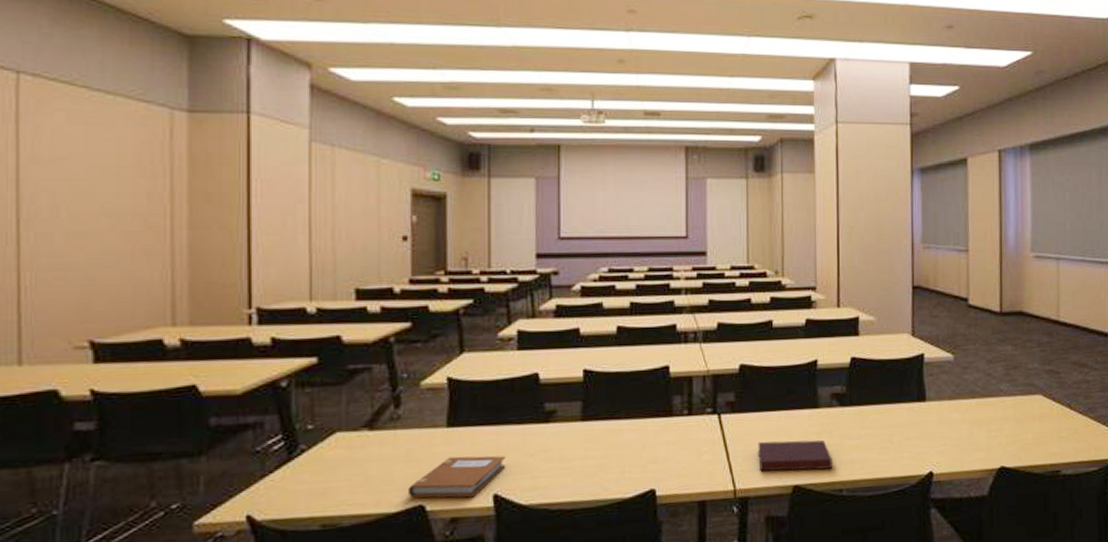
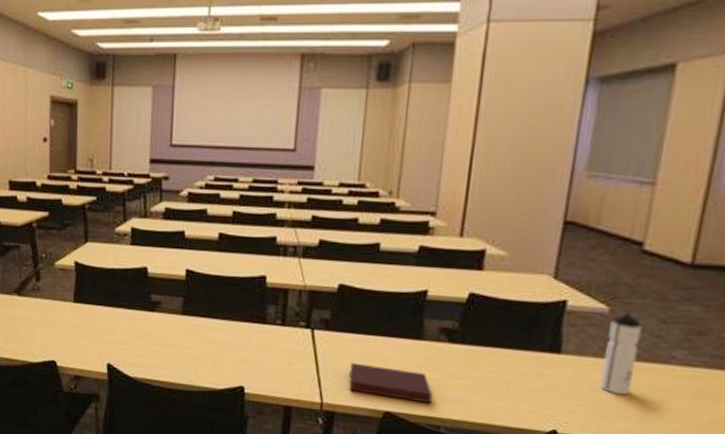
notebook: present [409,455,506,498] -> none [45,326,118,362]
water bottle: none [956,358,978,429] -> present [600,312,643,395]

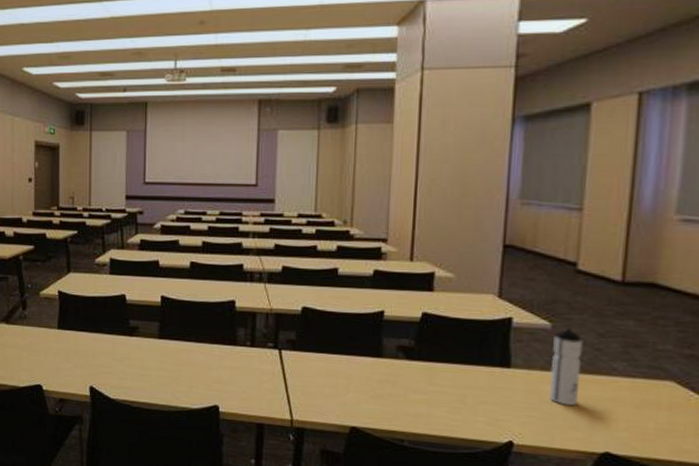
notebook: present [349,362,433,404] -> none [316,380,395,419]

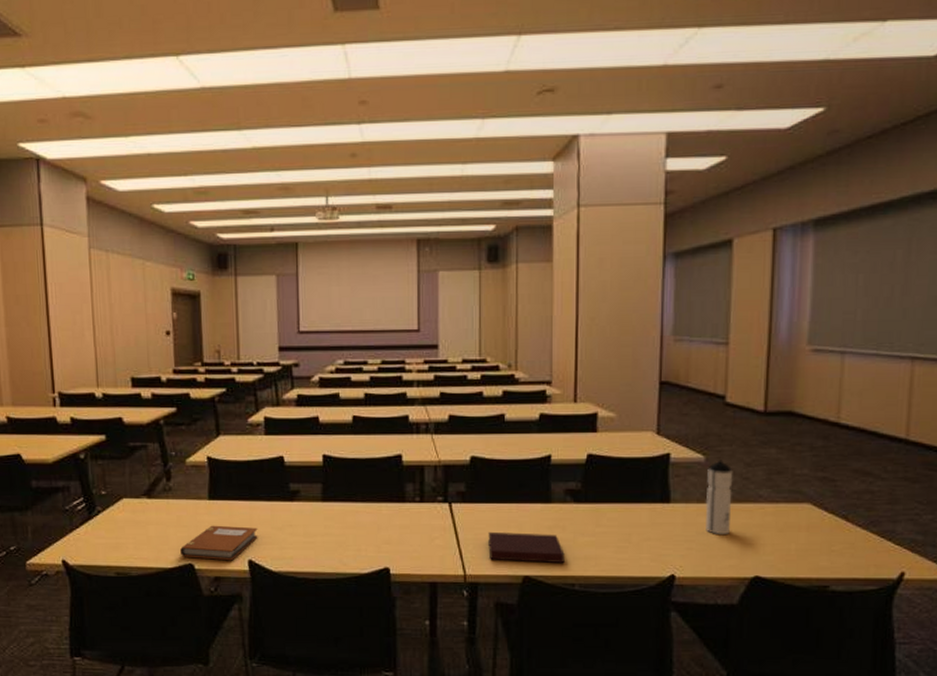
notebook: none [31,352,100,386] -> present [180,525,258,561]
notebook: none [316,380,395,419] -> present [488,531,565,564]

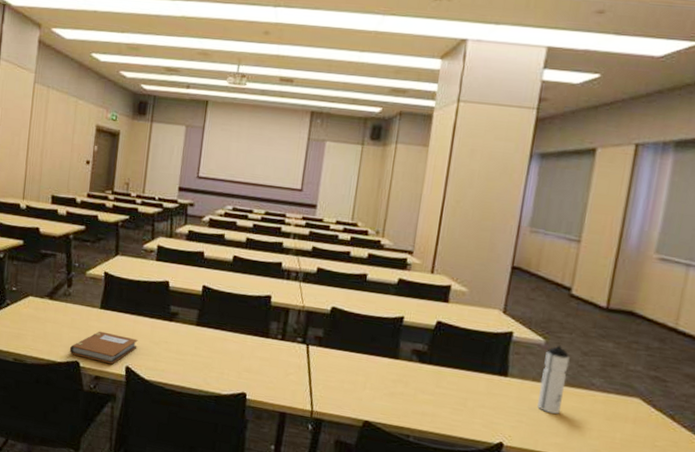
notebook: present [488,531,565,564] -> none [336,375,405,416]

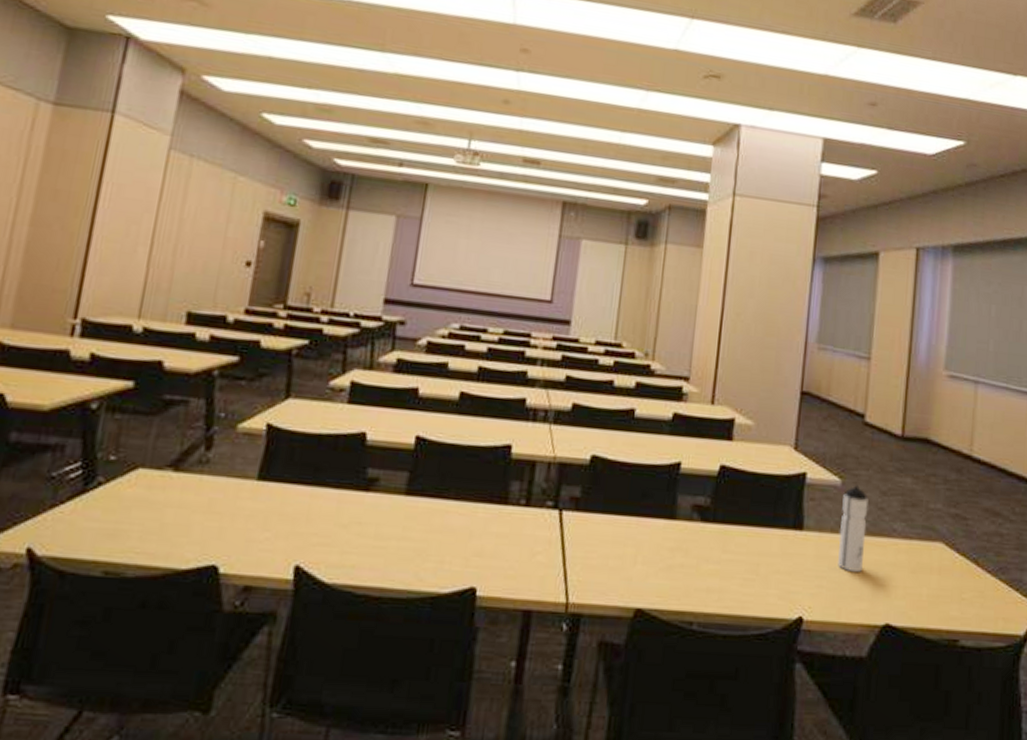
notebook: present [70,331,138,365] -> none [203,514,316,565]

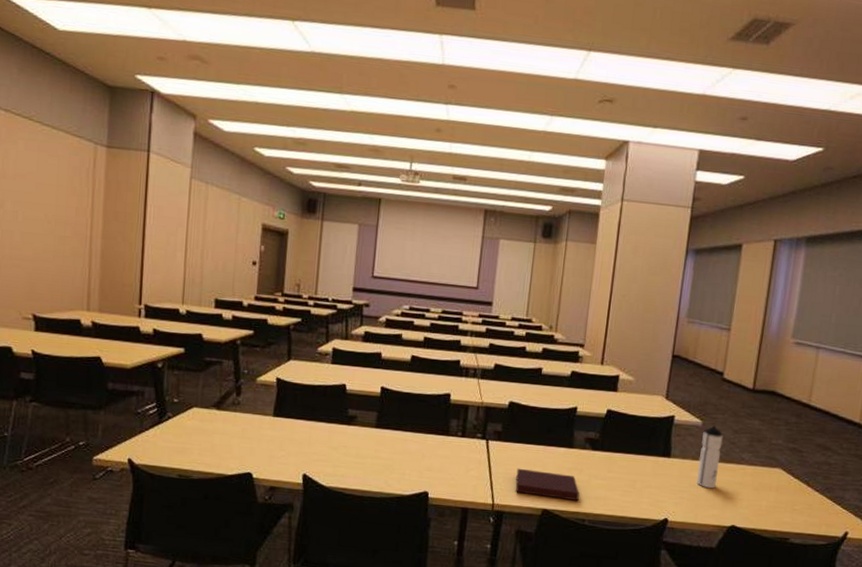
notebook: none [598,549,685,596] -> present [515,468,580,501]

